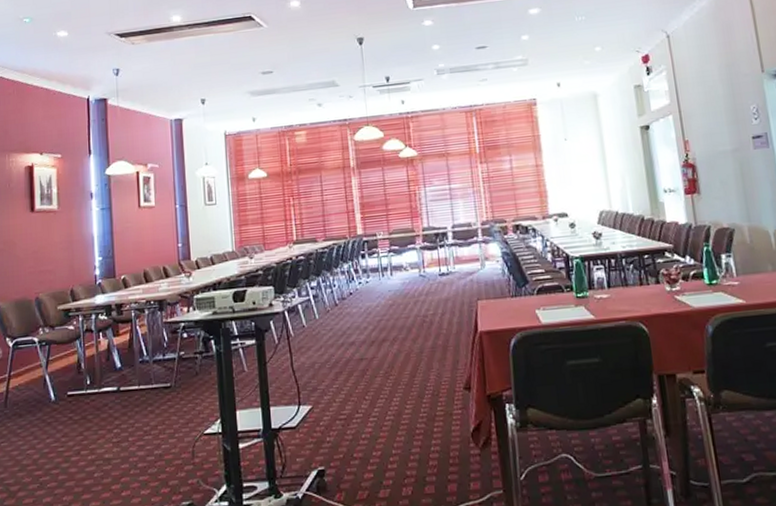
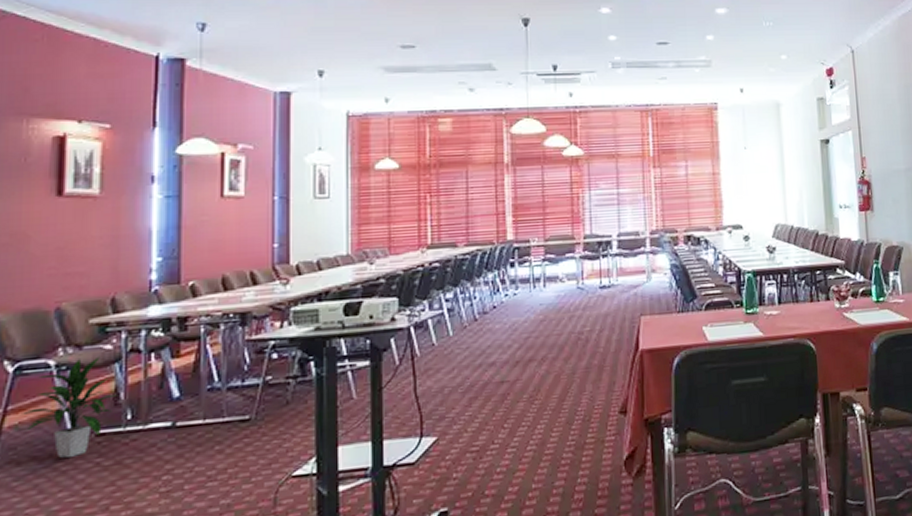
indoor plant: none [18,334,79,412] -> present [18,356,116,458]

